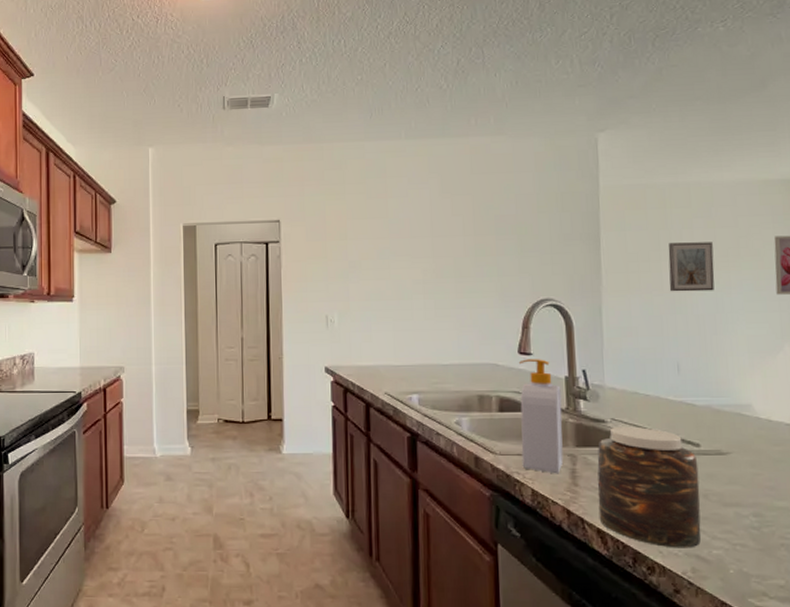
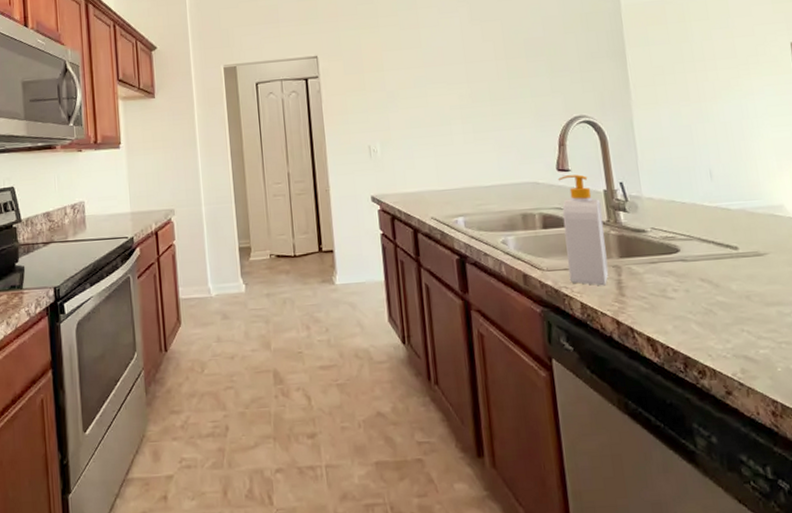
jar: present [597,426,701,548] -> none [640,234,747,351]
picture frame: present [668,242,715,292] -> none [691,51,738,102]

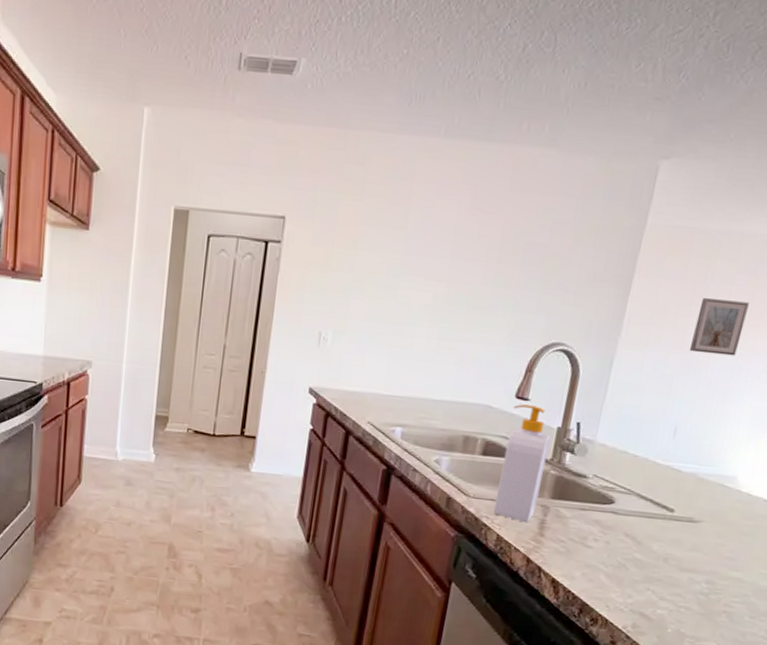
picture frame: none [691,51,738,102] -> present [689,298,749,356]

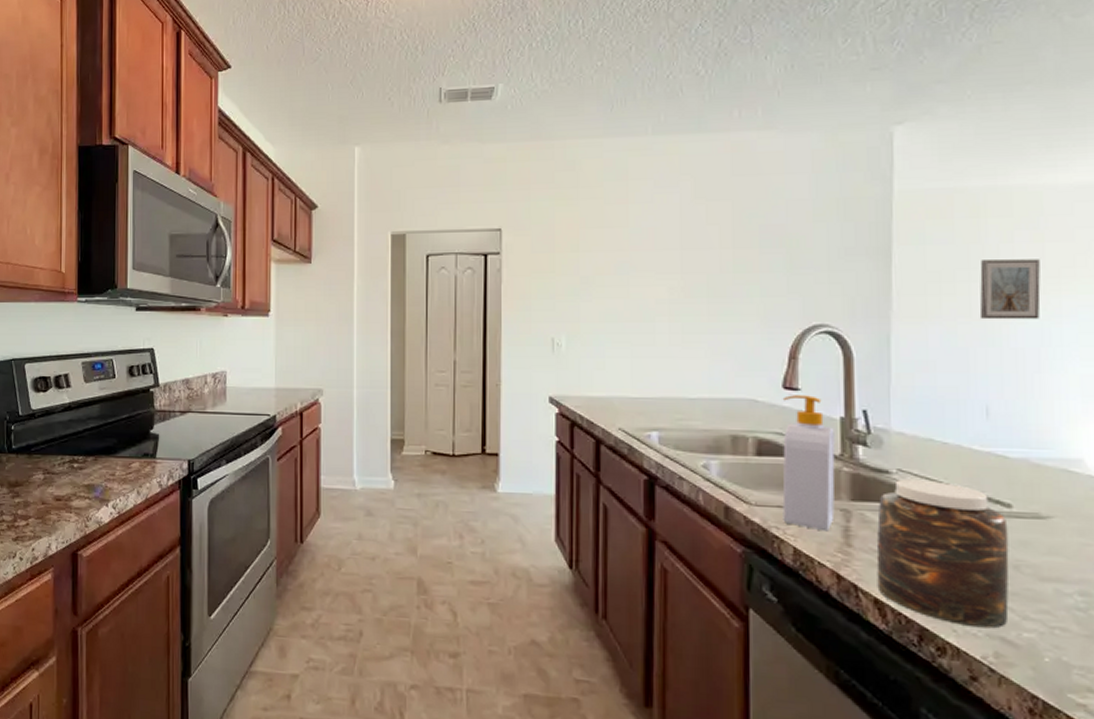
jar: none [556,483,668,606] -> present [876,478,1010,629]

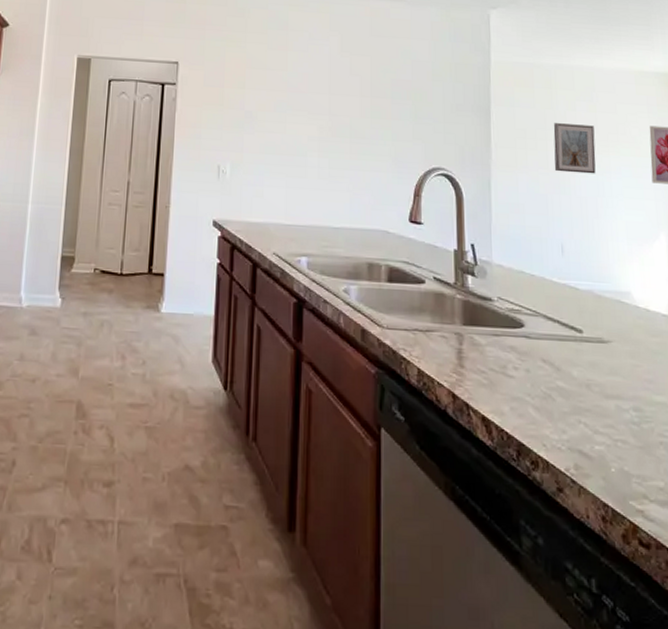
soap bottle: present [782,395,835,532] -> none [409,228,451,354]
jar: present [876,478,1010,629] -> none [483,306,584,443]

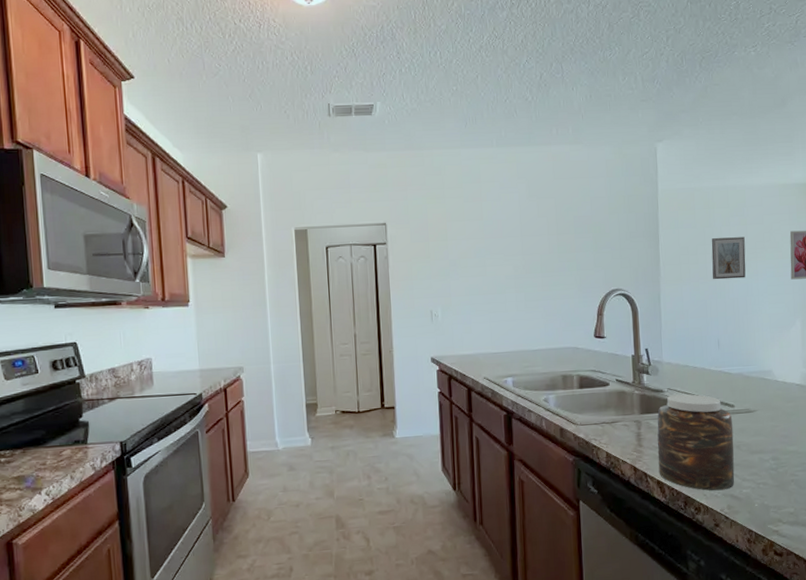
jar: none [483,306,584,443] -> present [657,394,735,491]

